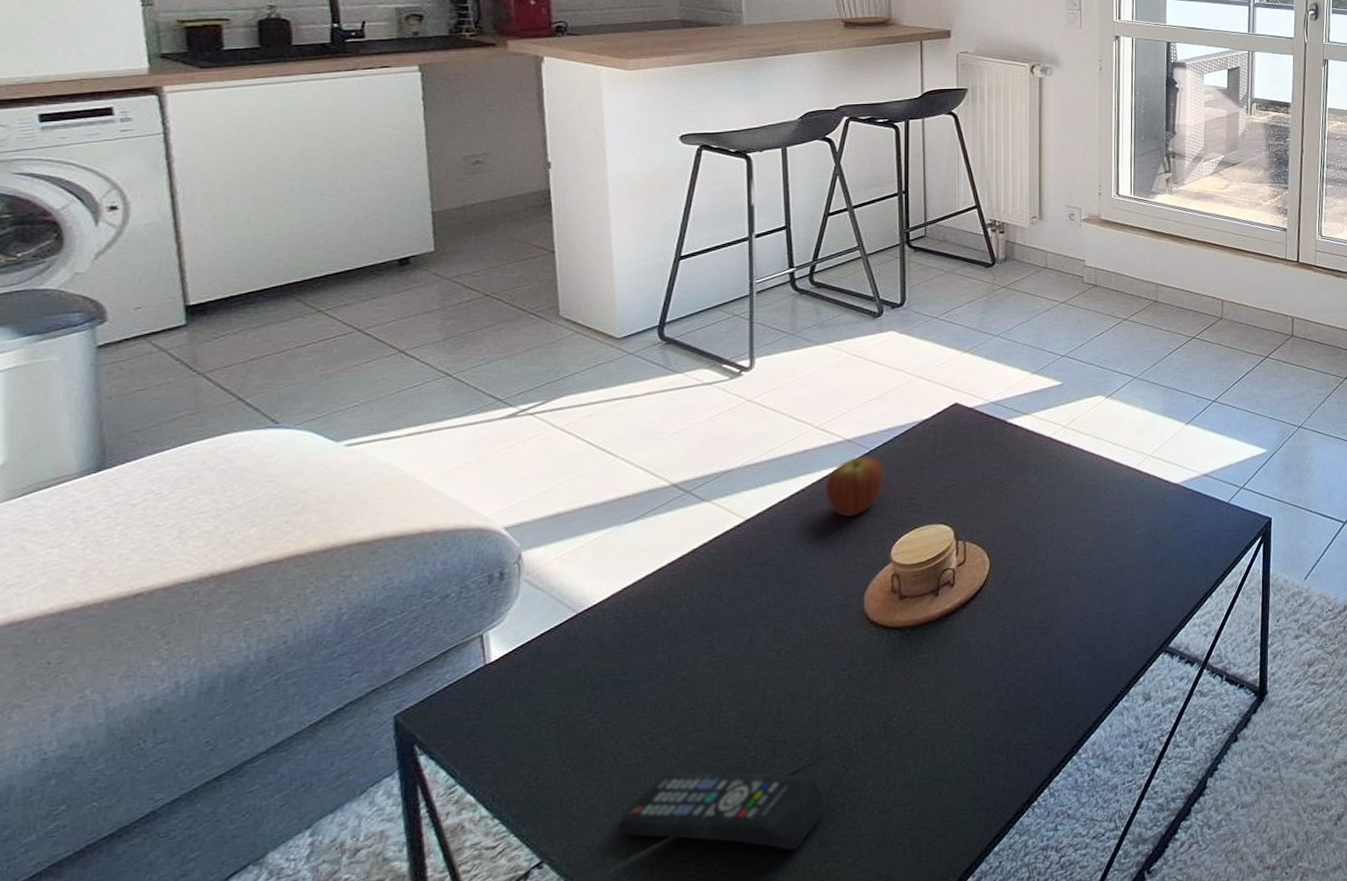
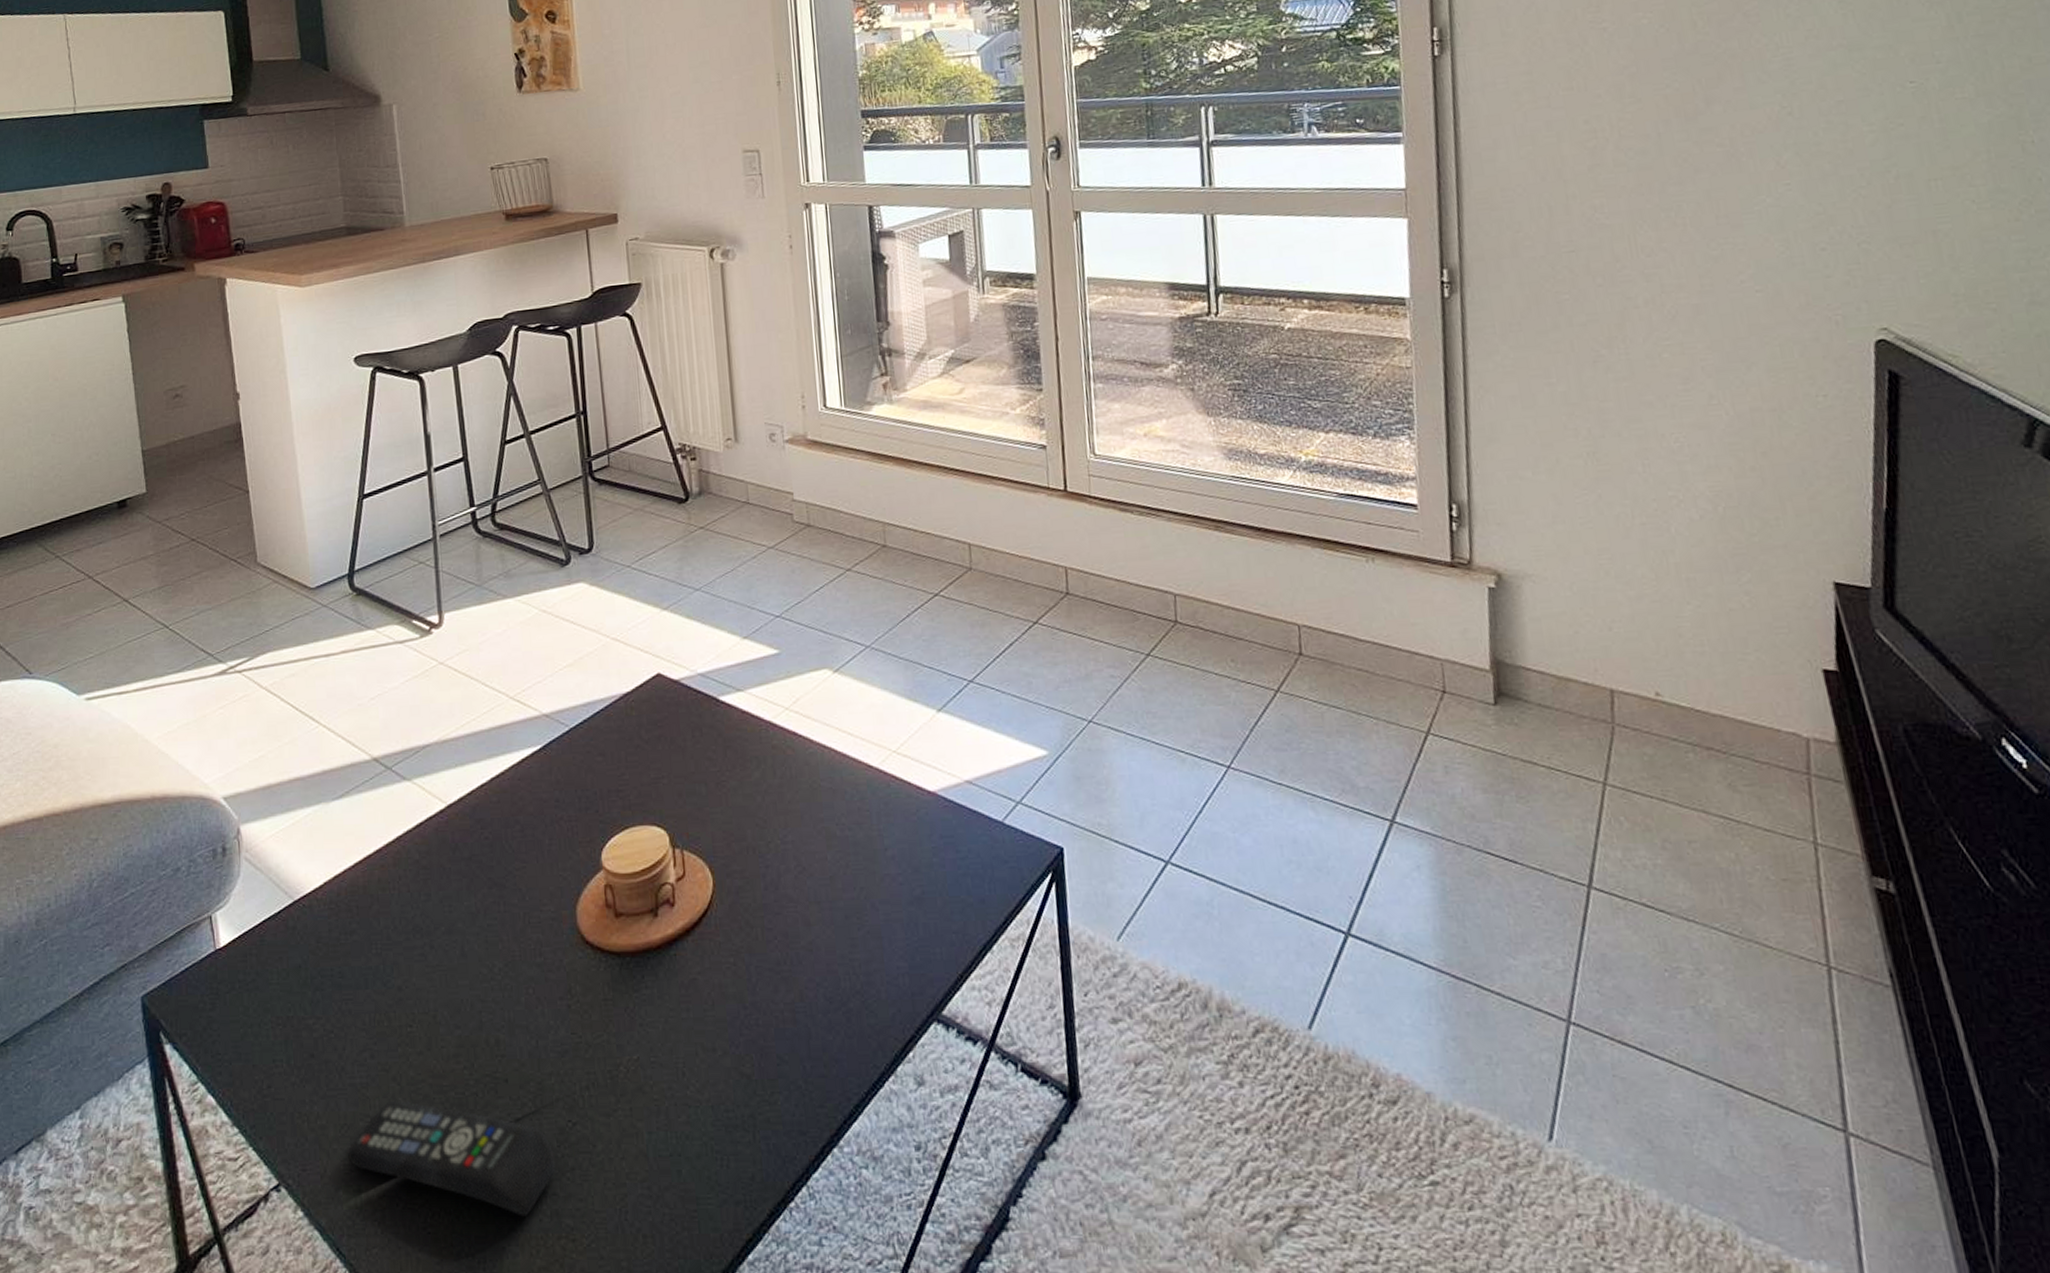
fruit: present [825,456,884,518] -> none [525,735,587,810]

